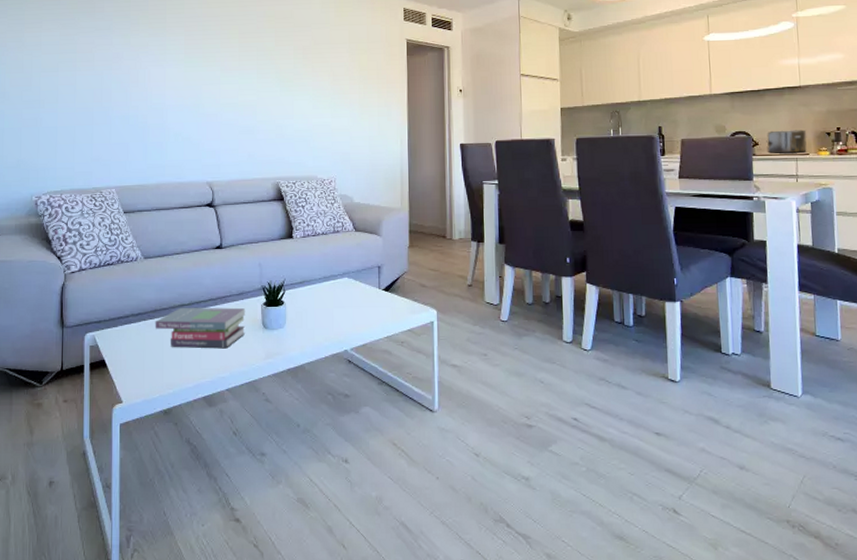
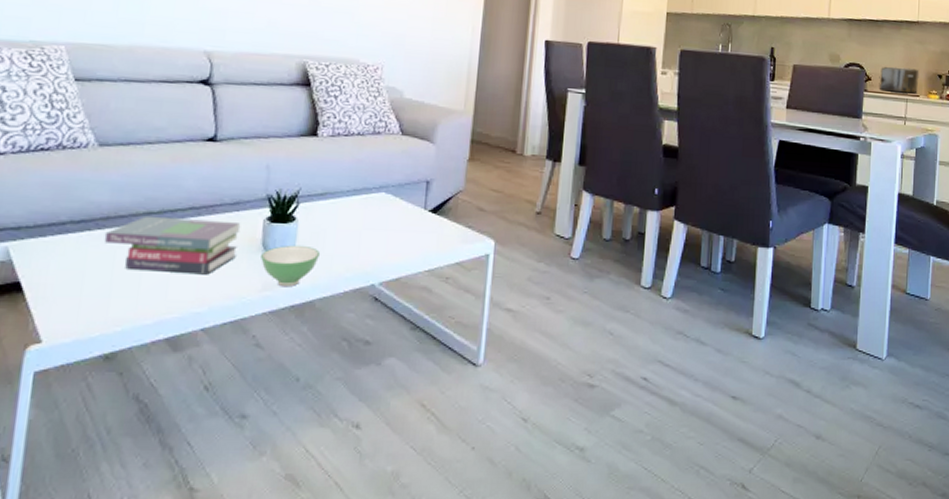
bowl: none [262,322,305,355] -> present [261,244,321,287]

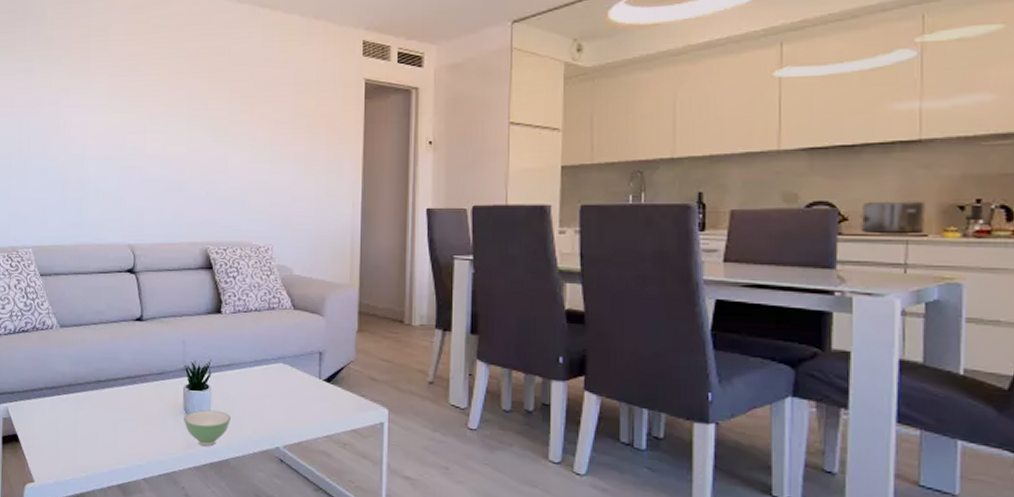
books: present [104,215,241,275] -> none [69,383,166,434]

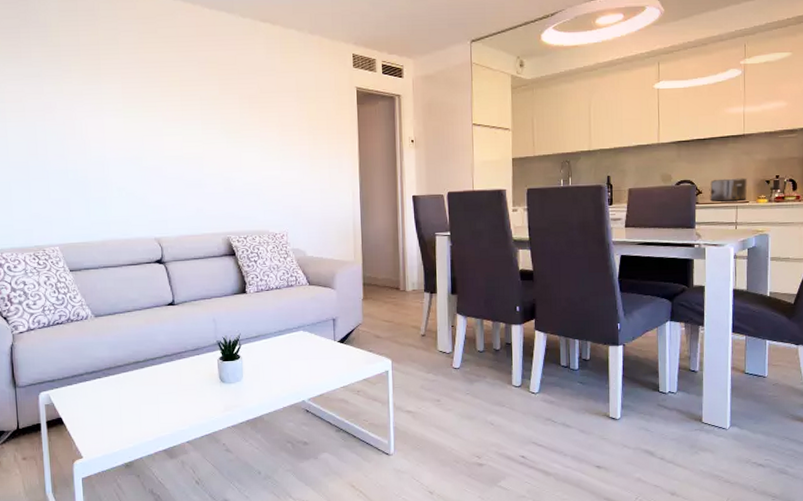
bowl: present [184,409,232,447] -> none [220,376,262,407]

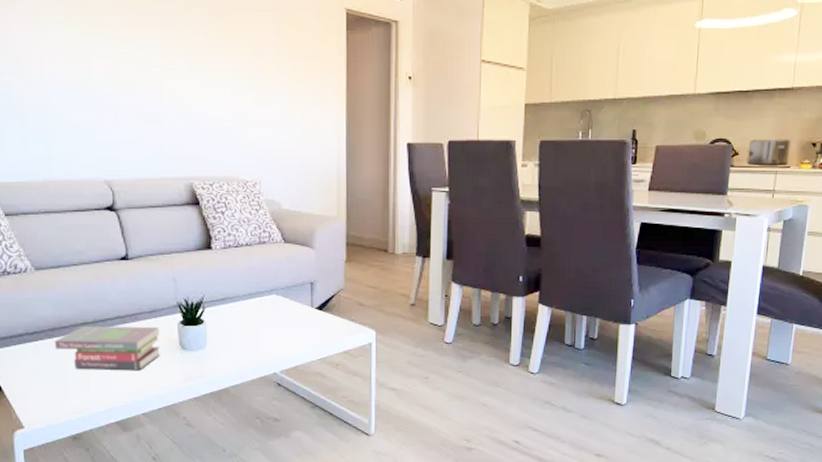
books: none [110,363,202,404] -> present [54,325,160,371]

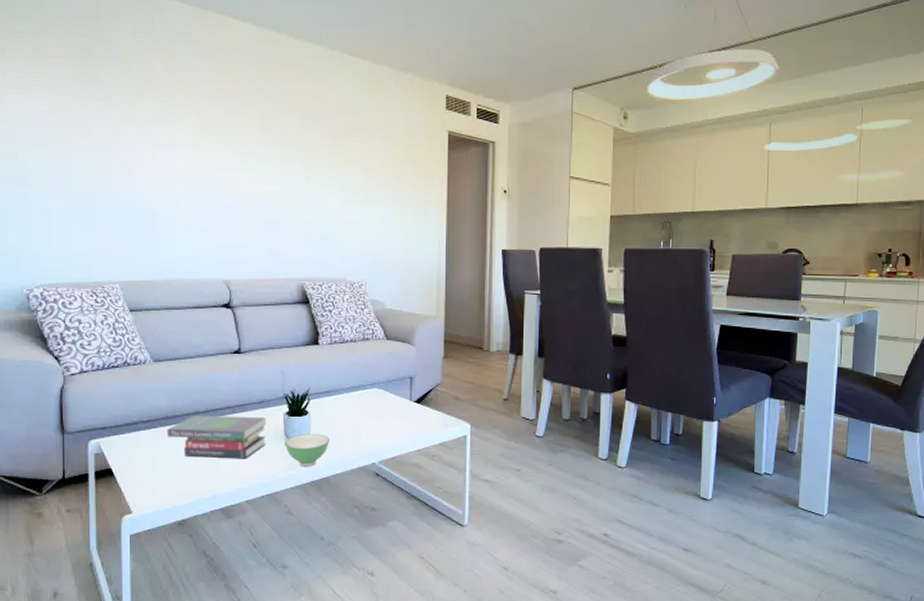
bowl: none [180,343,229,378] -> present [285,433,331,467]
toaster: present [747,139,790,166] -> none [818,249,857,275]

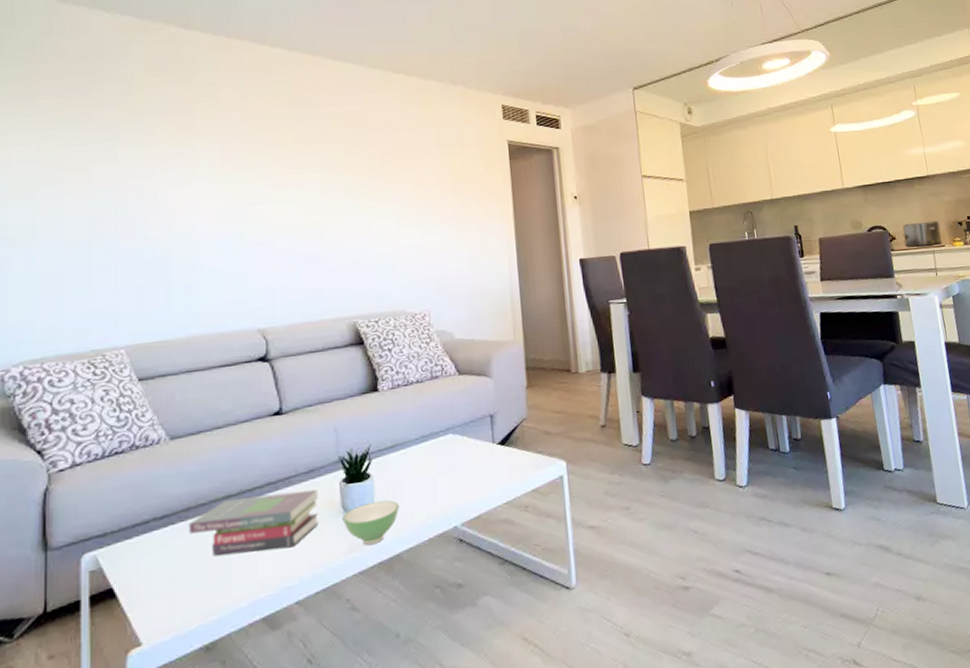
toaster: none [818,249,857,275] -> present [903,221,942,248]

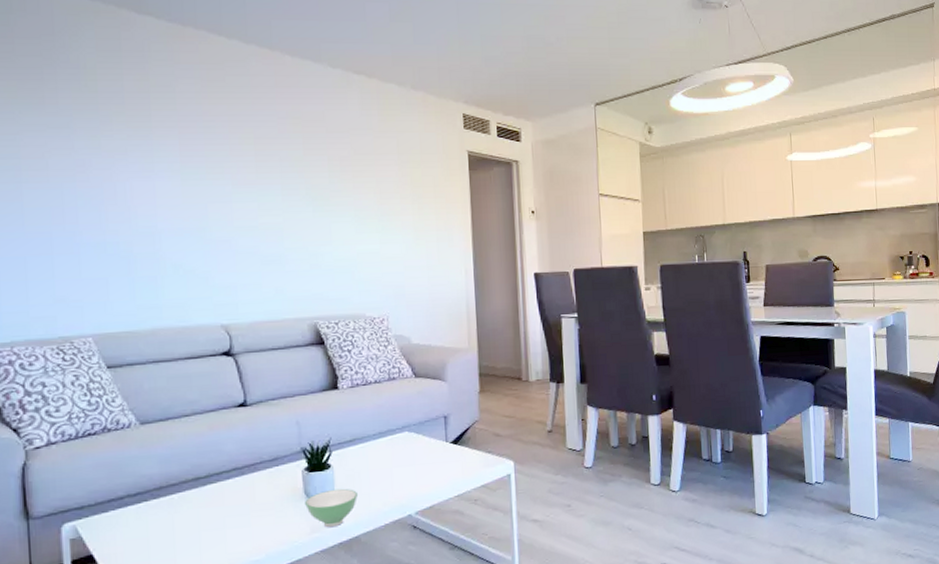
books: present [188,490,319,556] -> none [160,476,283,531]
toaster: present [903,221,942,248] -> none [847,254,883,279]

